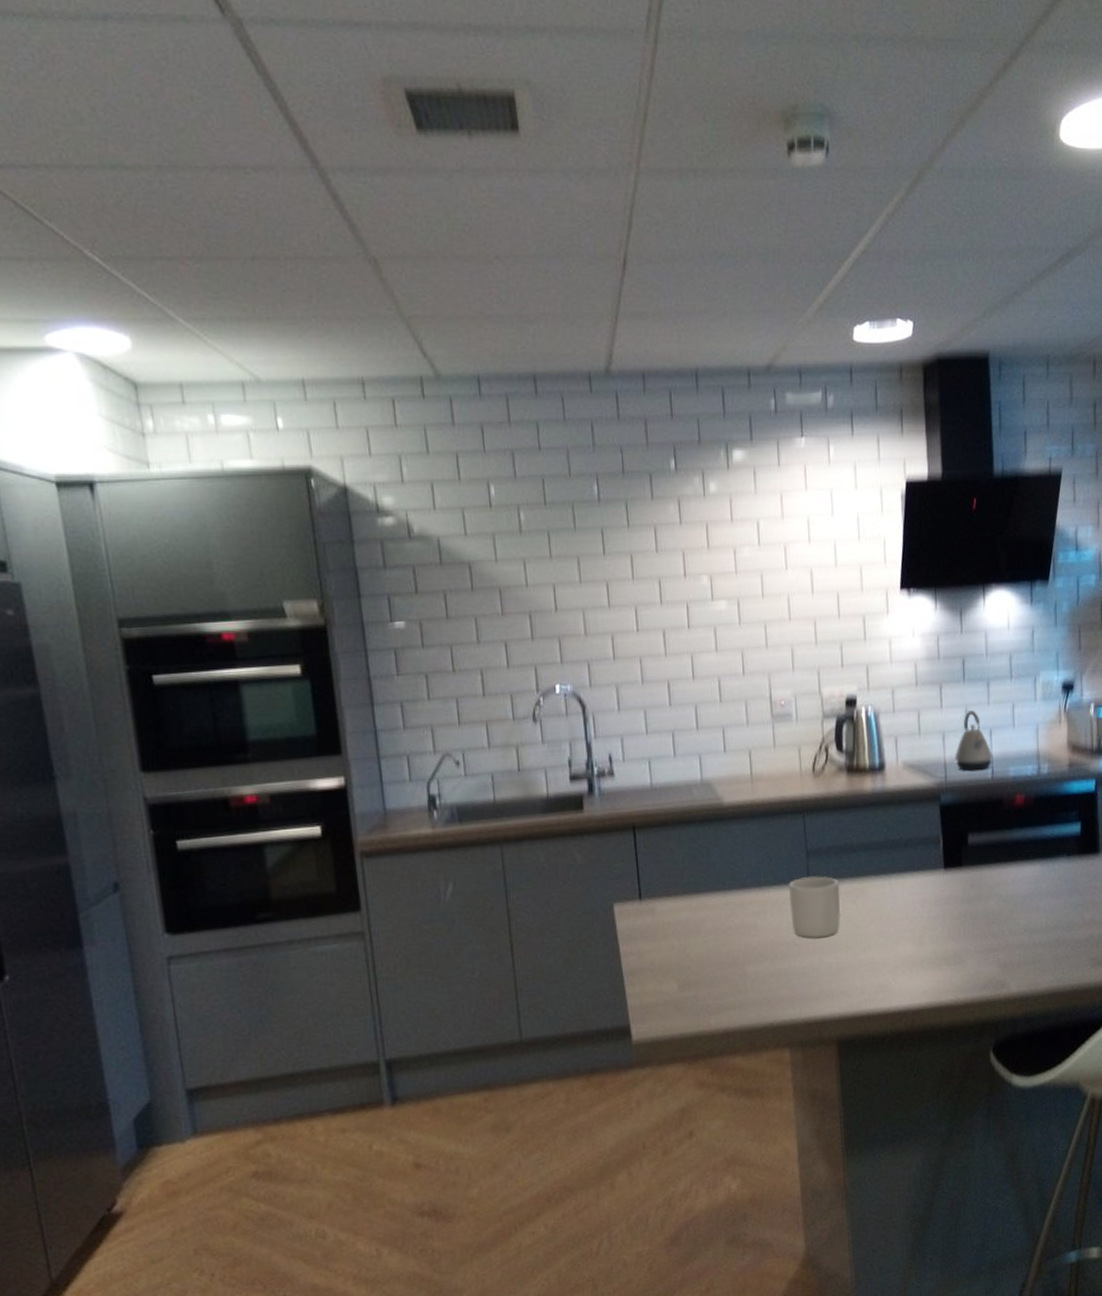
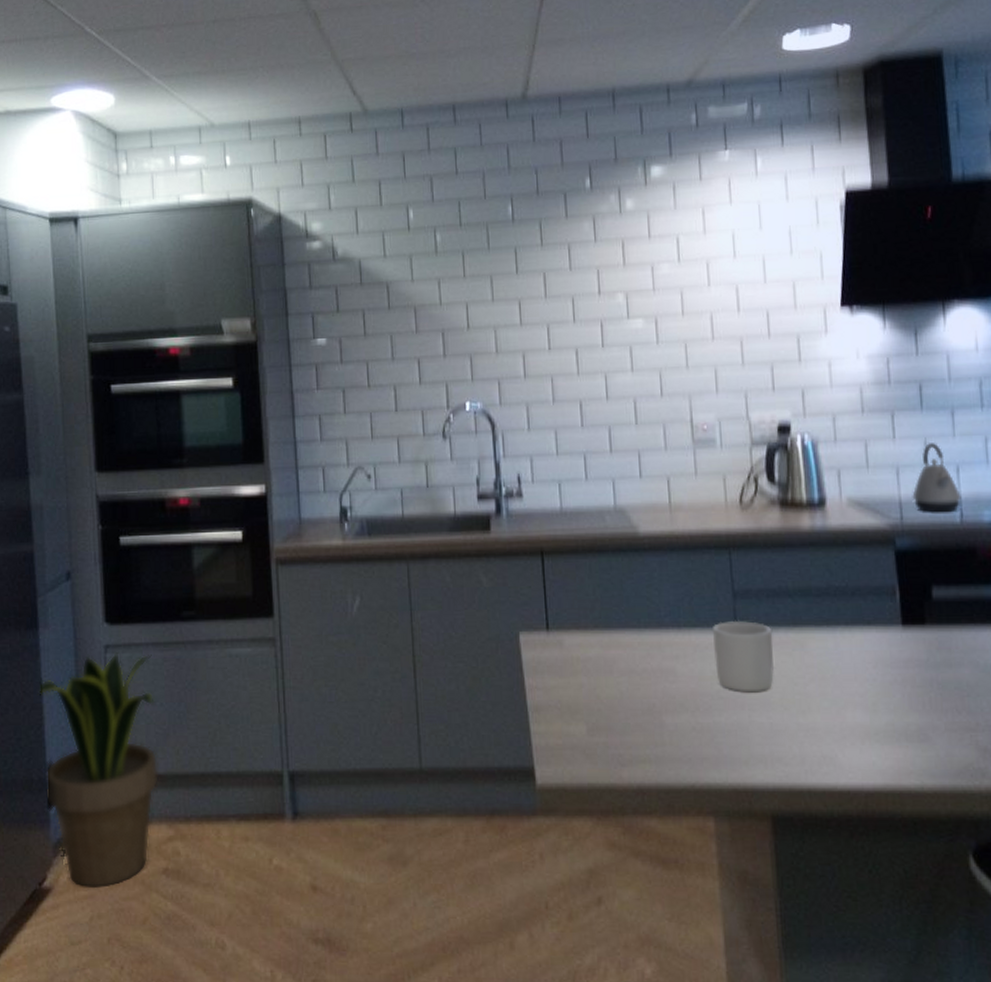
potted plant: none [88,961,242,1206] -> present [37,652,159,889]

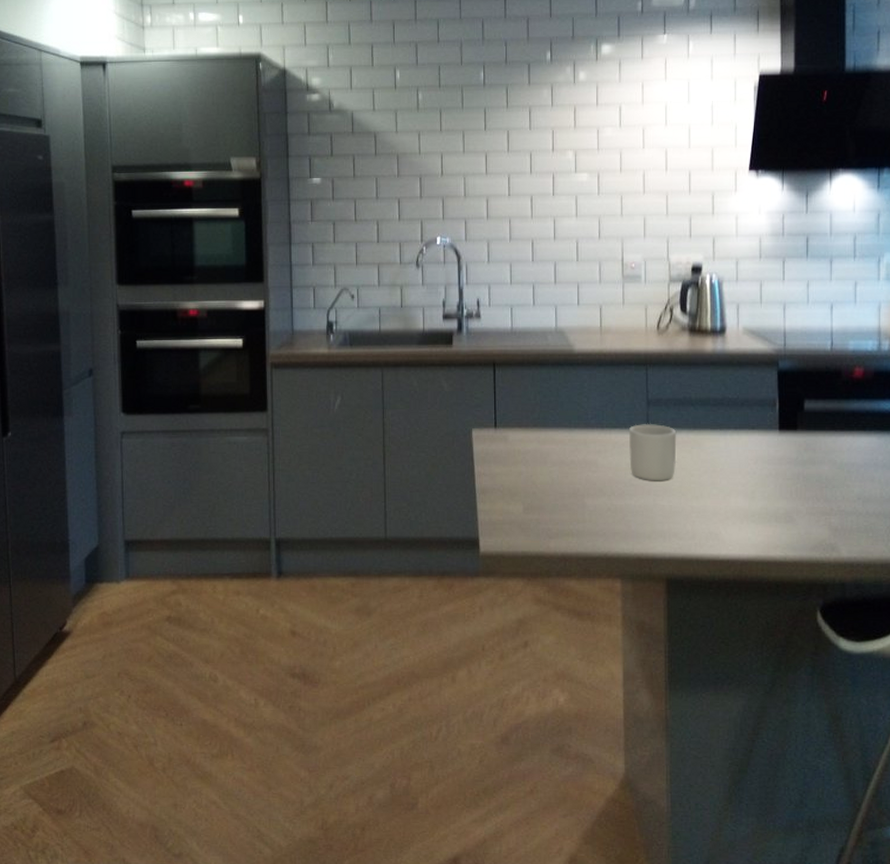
potted plant: present [37,652,159,889] -> none [61,438,165,633]
kettle: present [912,443,962,512] -> none [794,285,833,341]

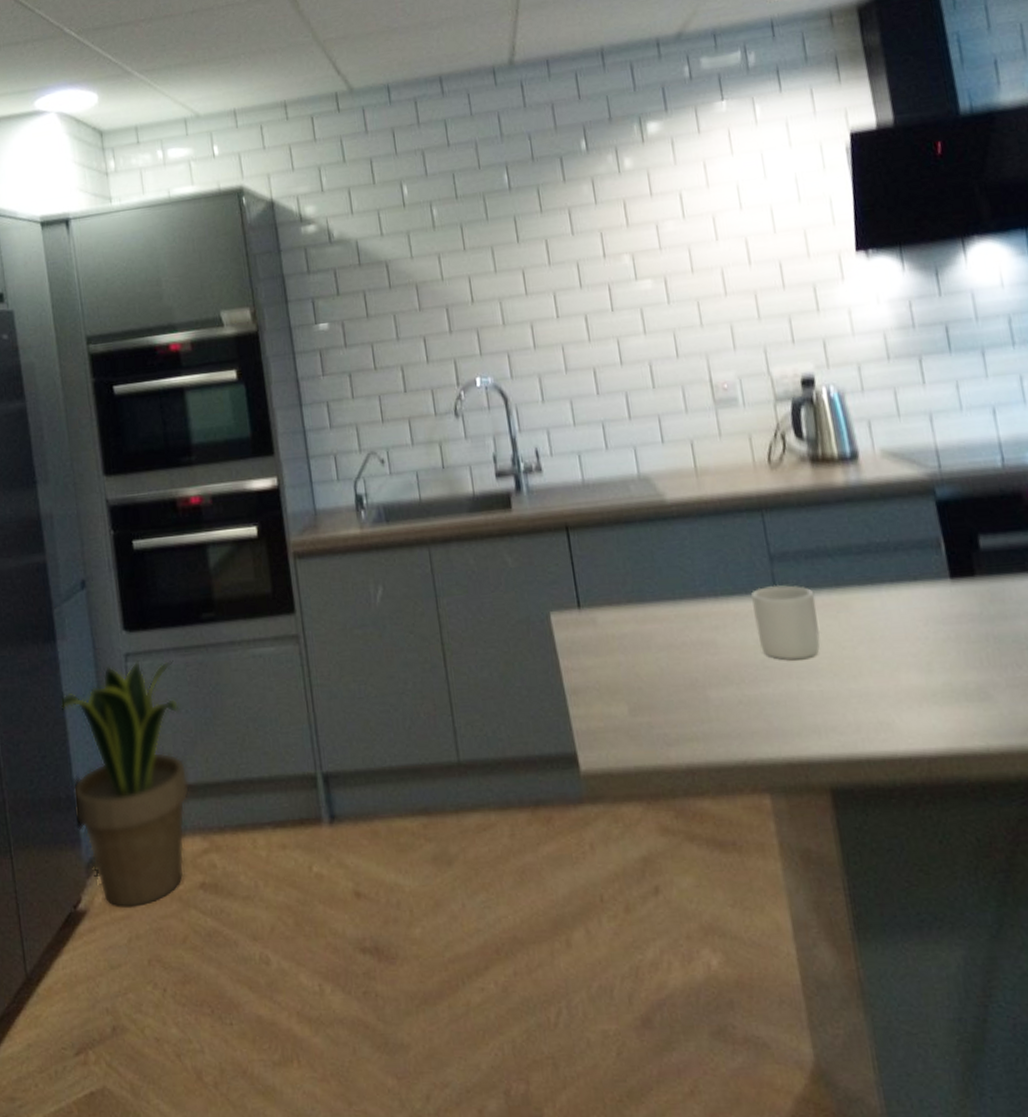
potted plant: none [61,438,165,633] -> present [59,660,189,909]

